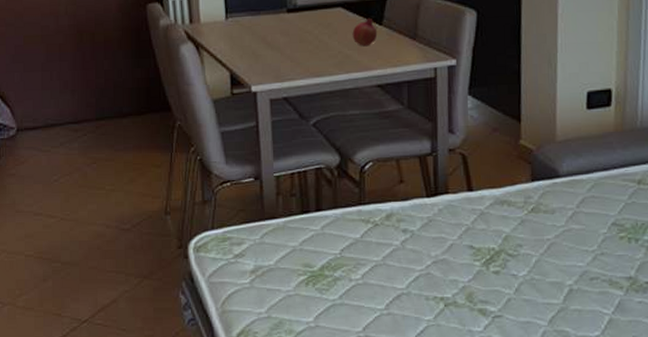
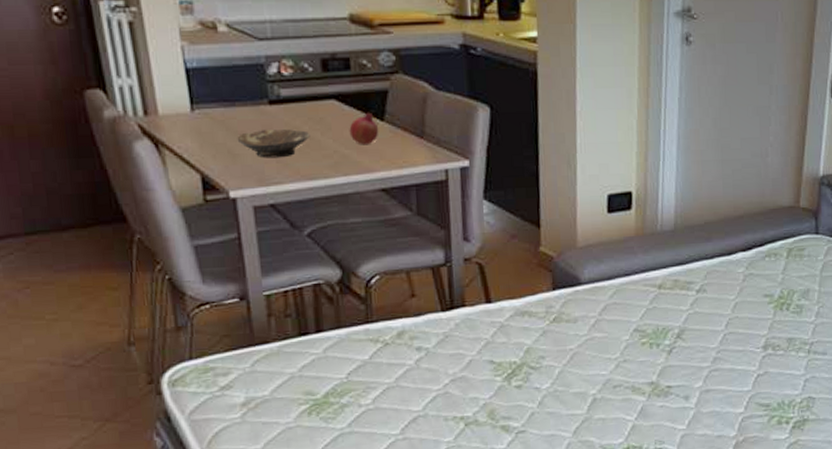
bowl: none [260,33,320,58] -> present [237,129,311,158]

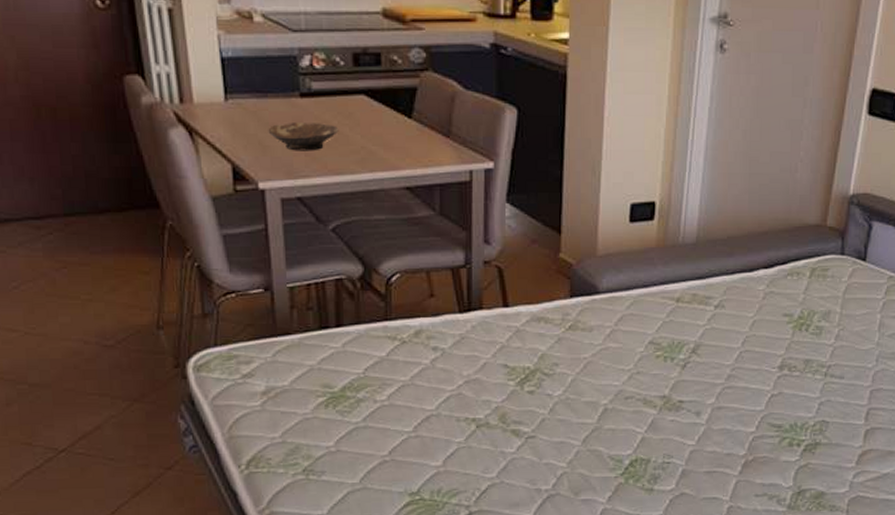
fruit: present [349,112,379,145] -> none [377,109,406,142]

